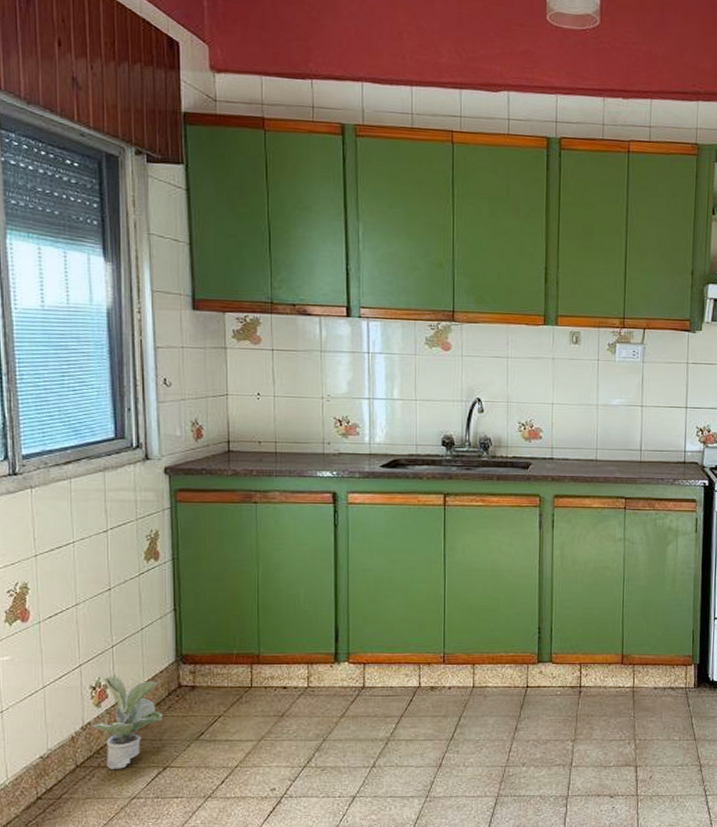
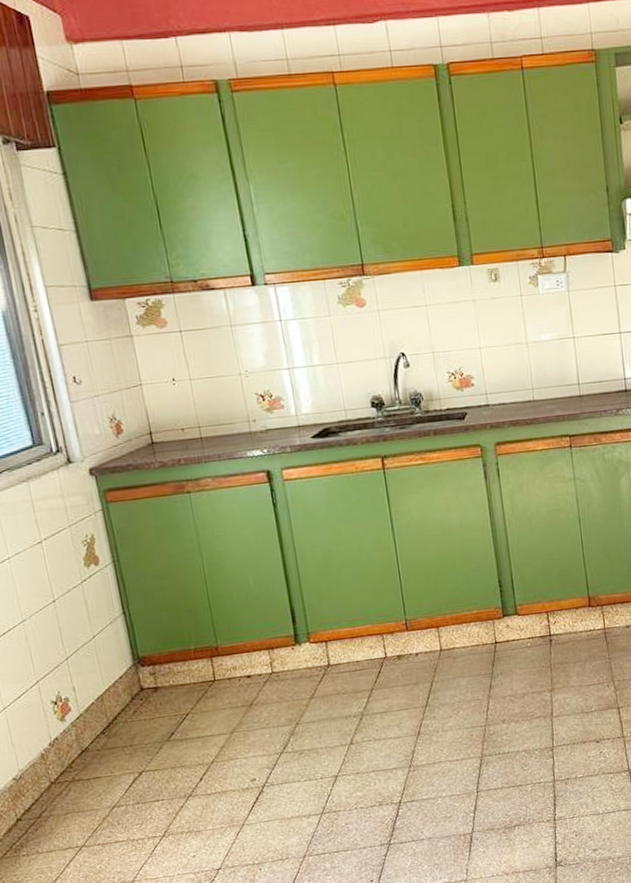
potted plant: present [93,676,162,769] -> none [61,687,130,782]

